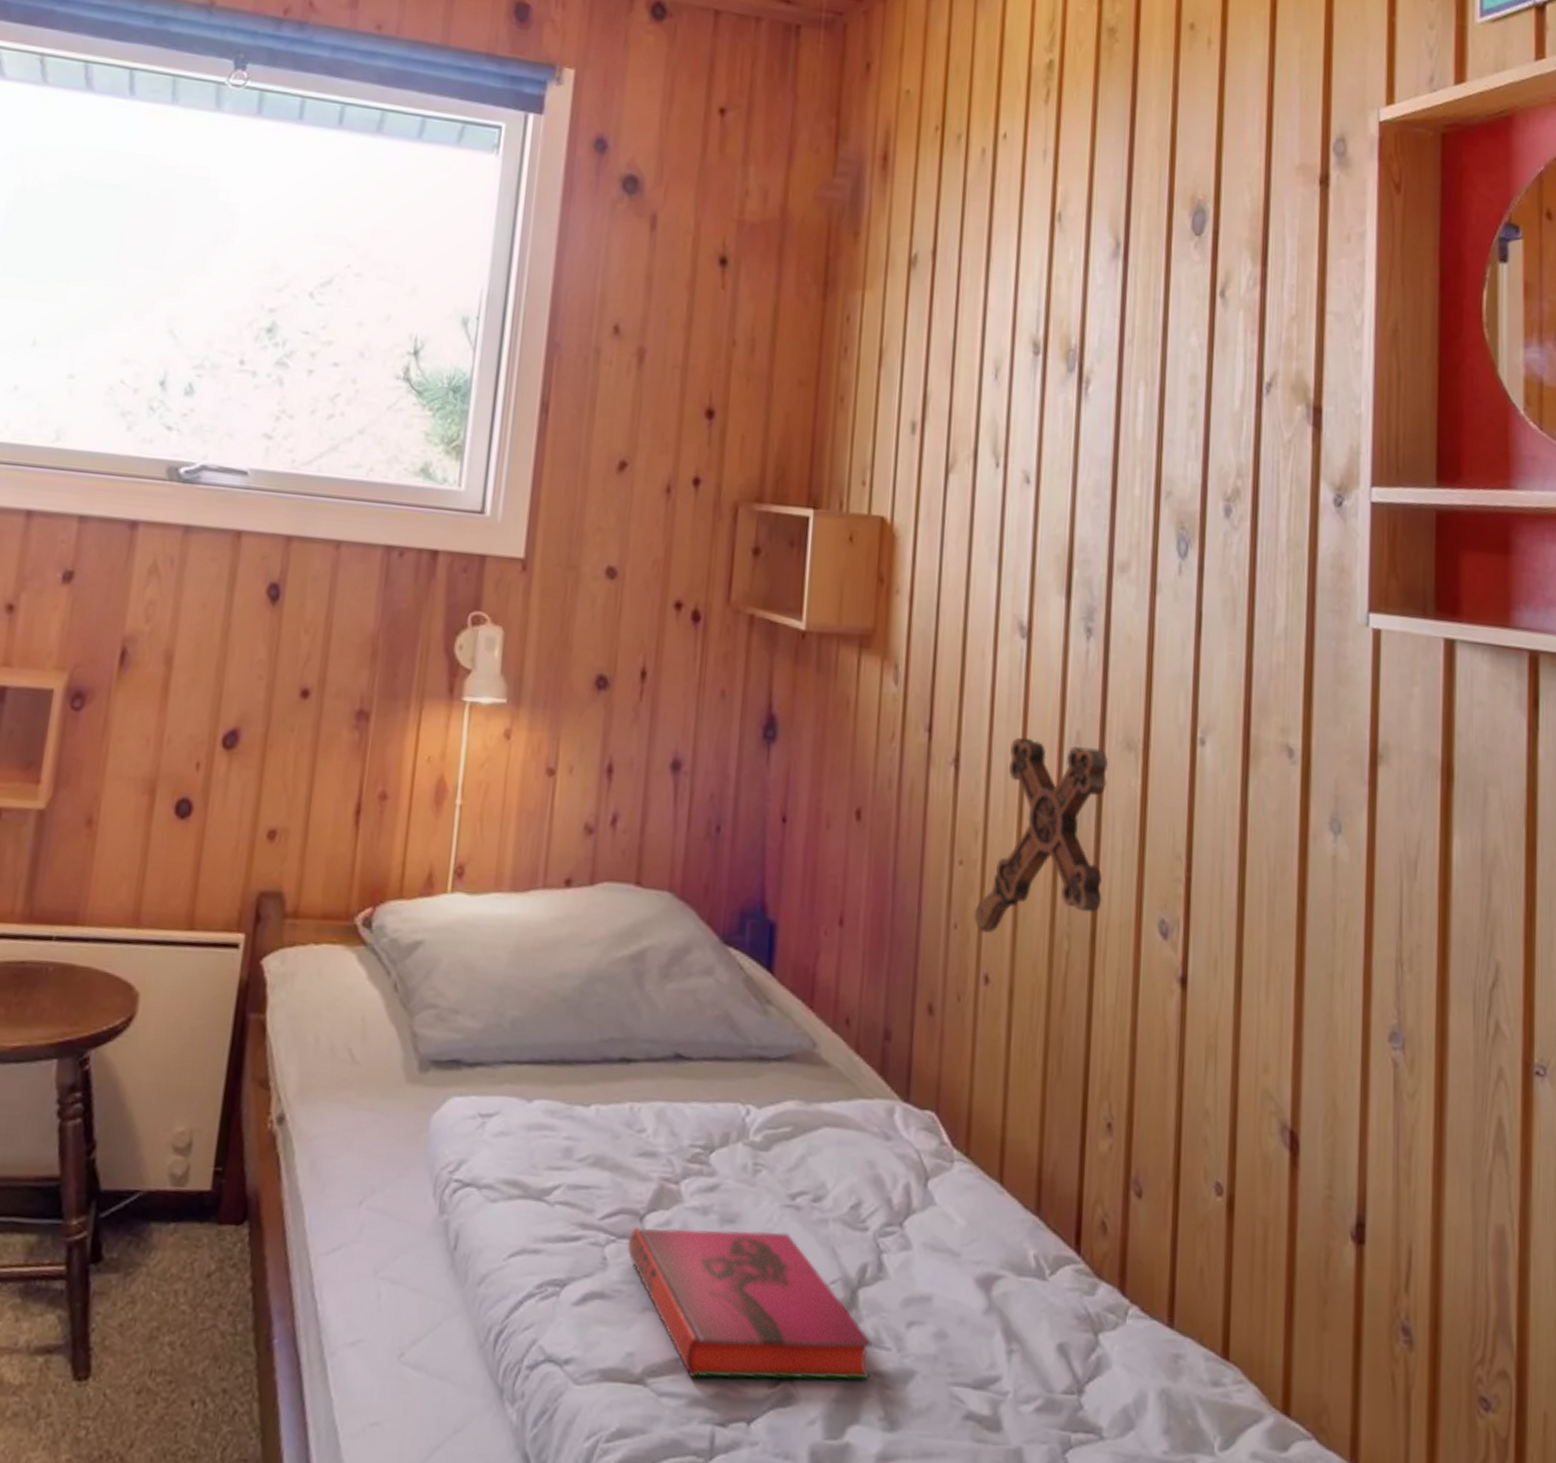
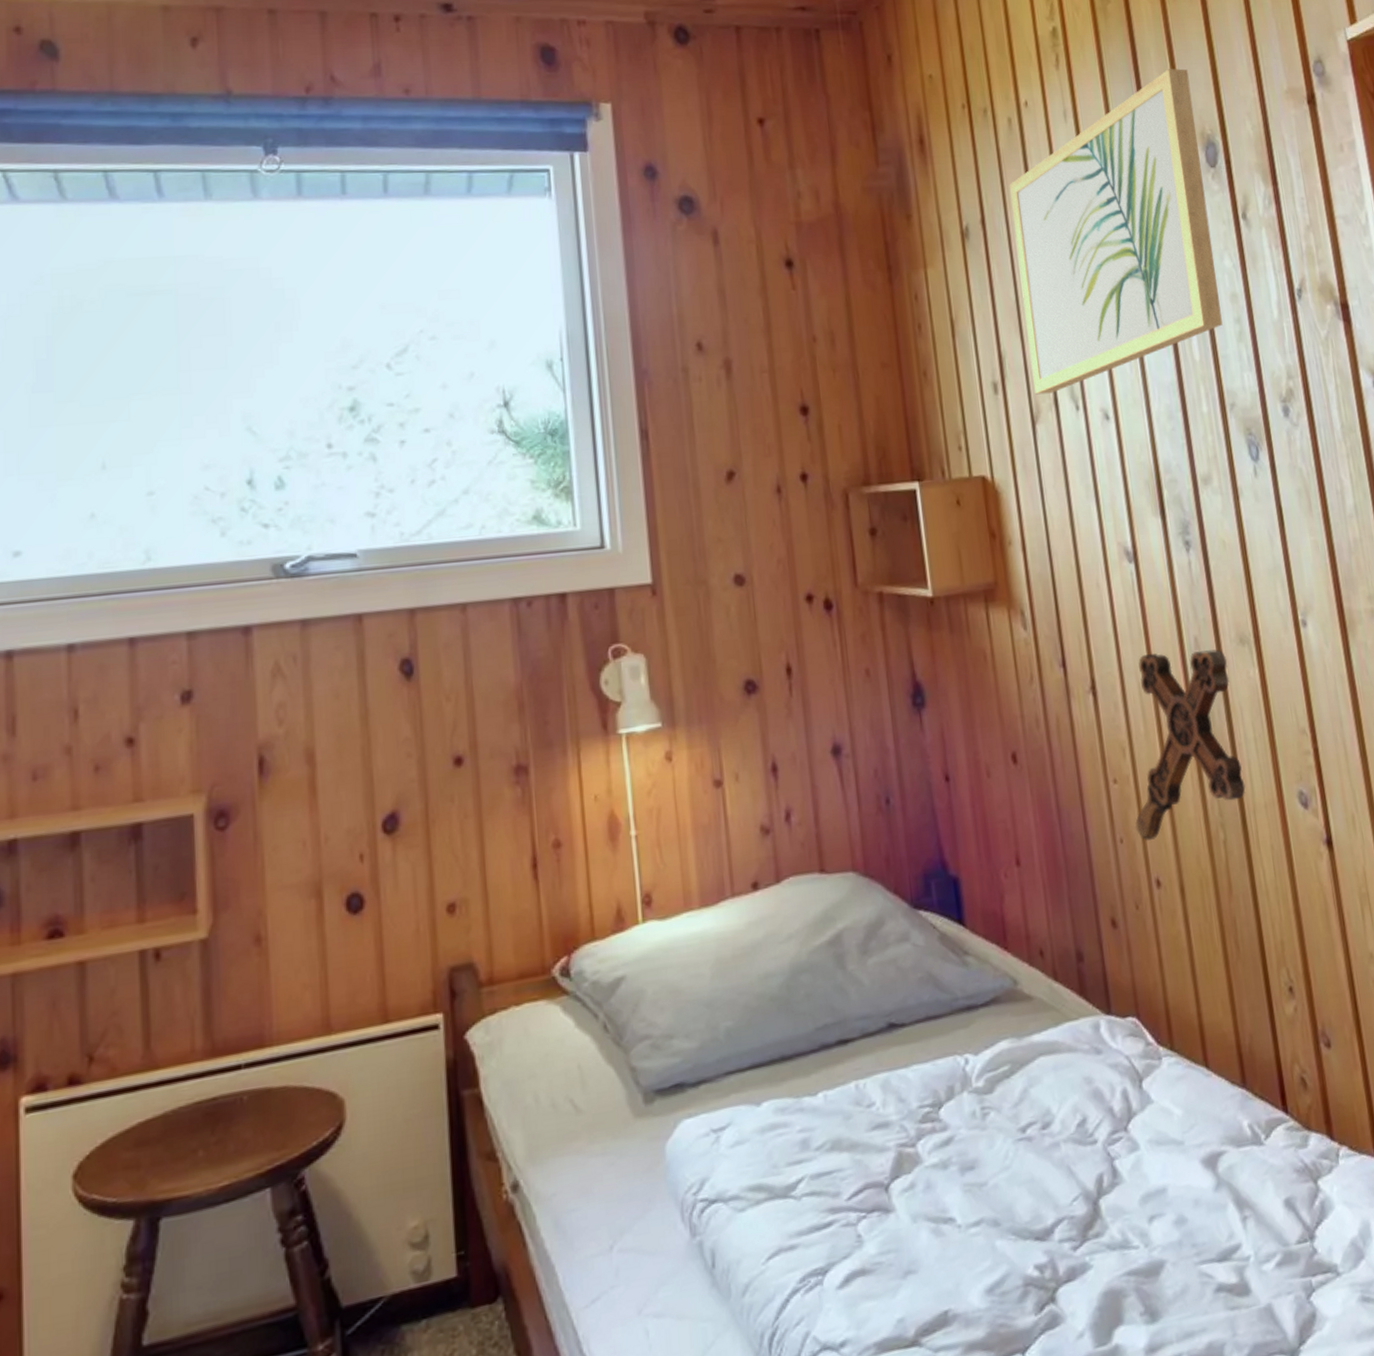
hardback book: present [628,1228,873,1380] -> none [878,1165,1126,1325]
wall art: none [955,122,1190,445] -> present [1009,69,1223,395]

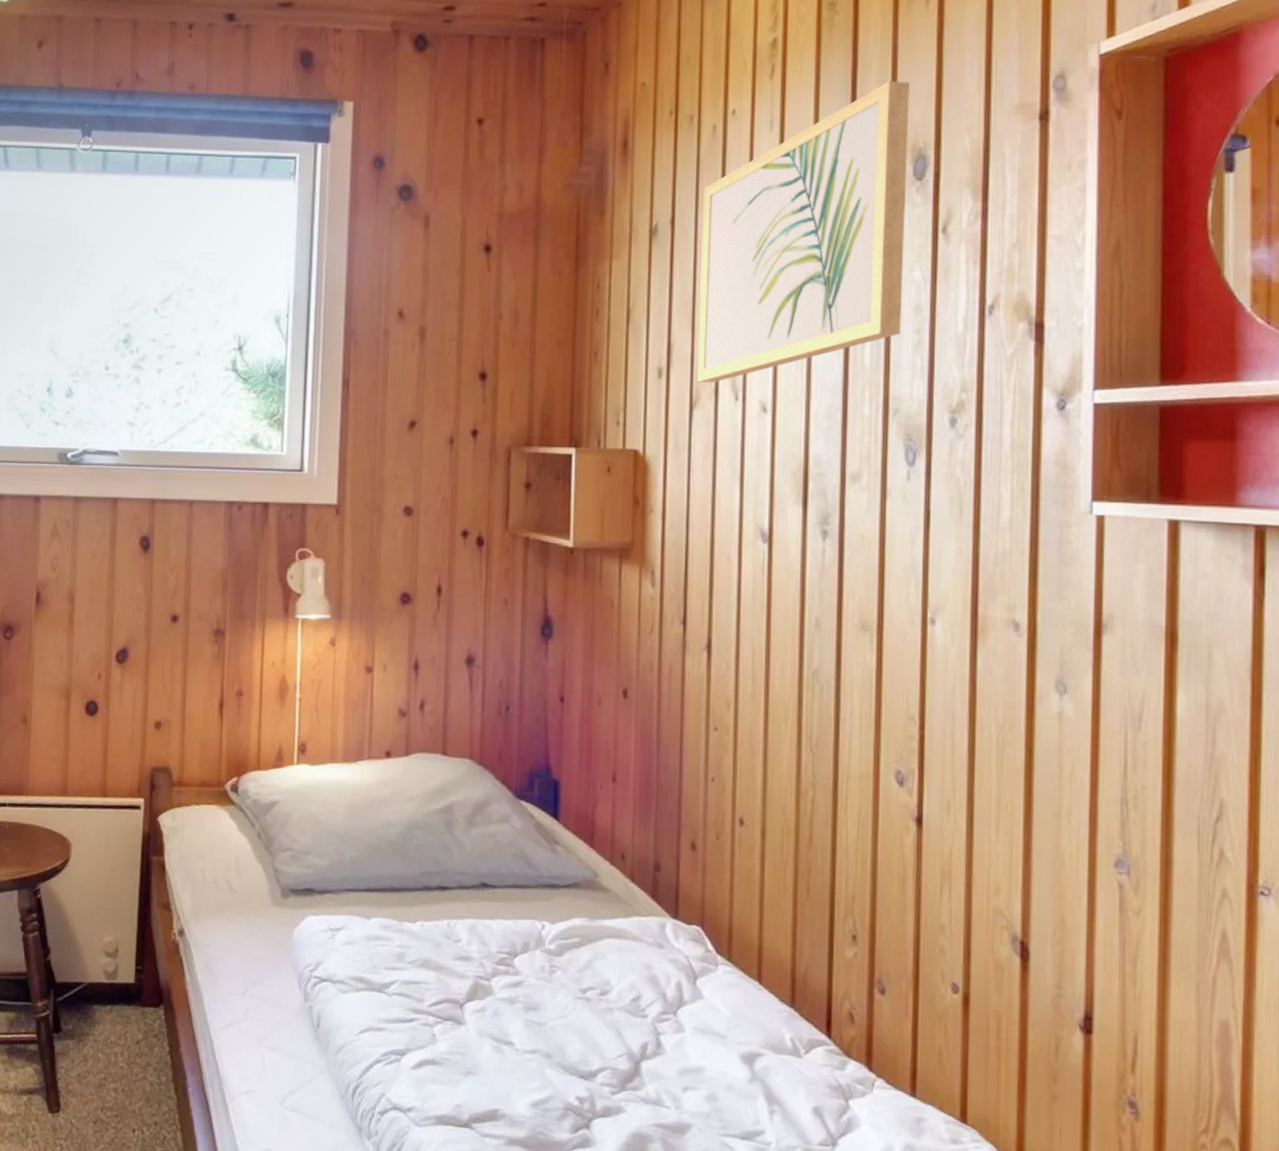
decorative cross: present [1135,649,1246,842] -> none [727,625,846,785]

